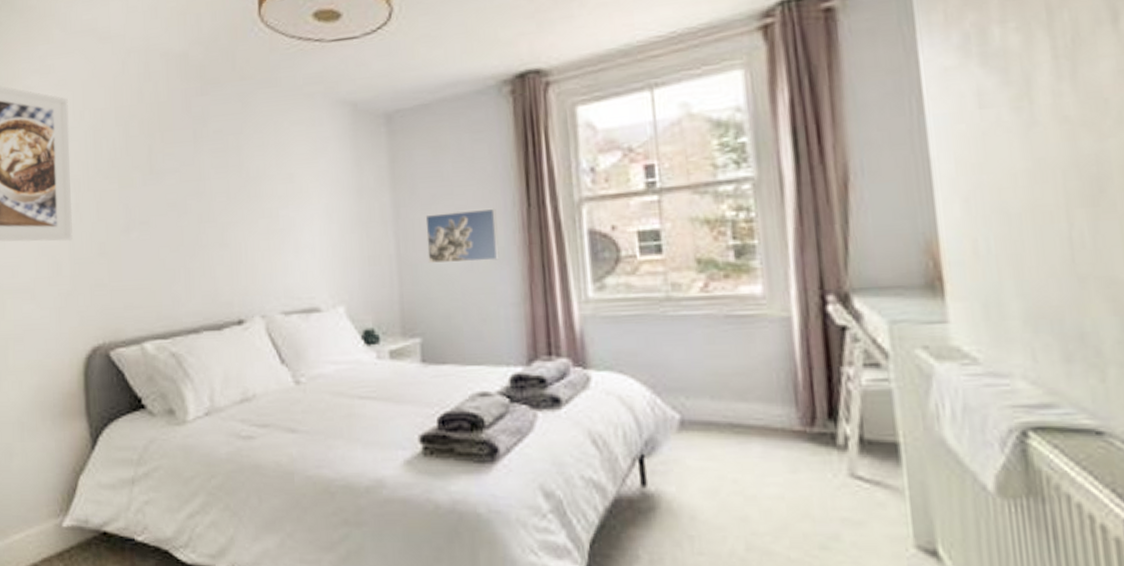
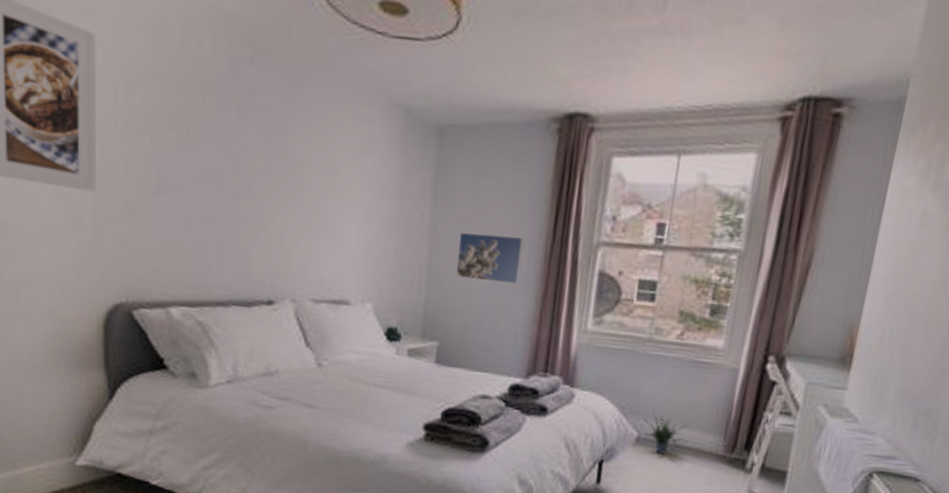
potted plant: none [684,382,748,438] -> present [644,409,688,454]

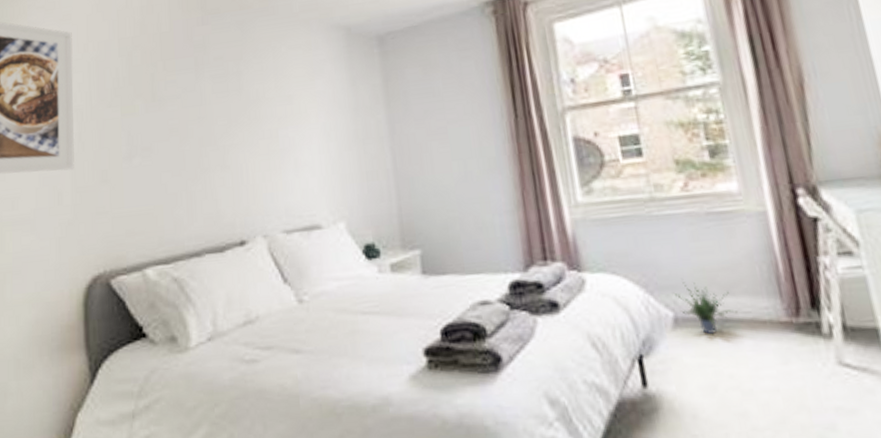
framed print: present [456,232,524,284] -> none [419,120,492,176]

